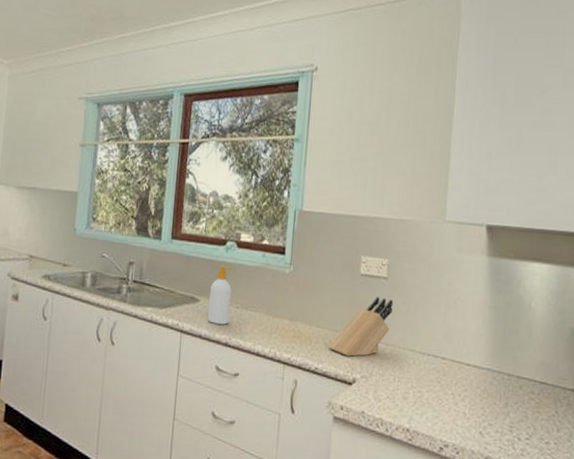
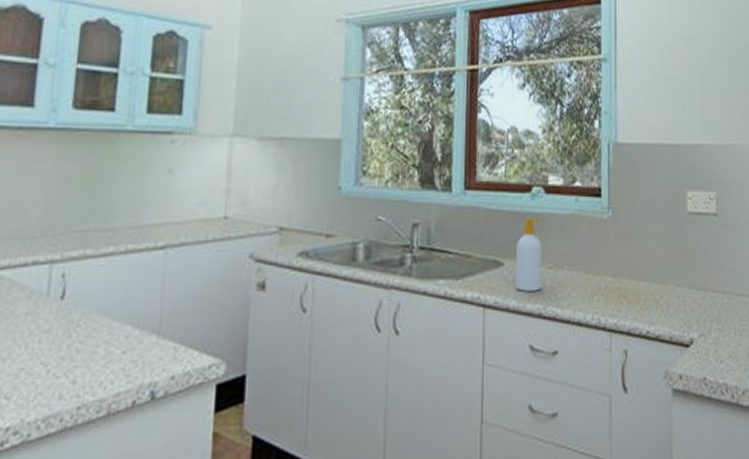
knife block: present [328,297,393,357] -> none [659,237,726,313]

